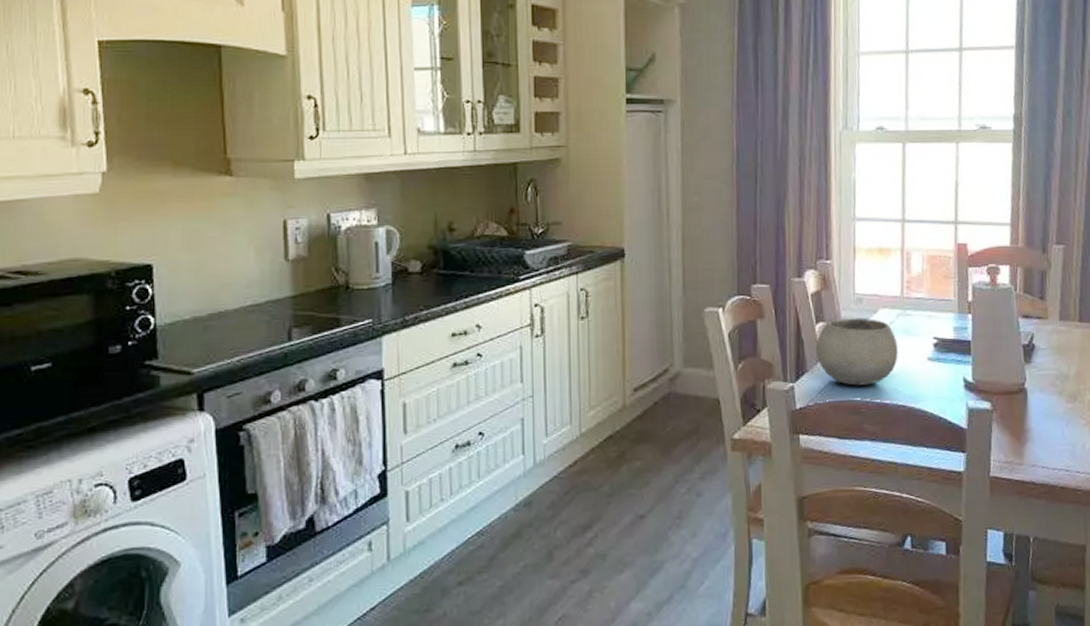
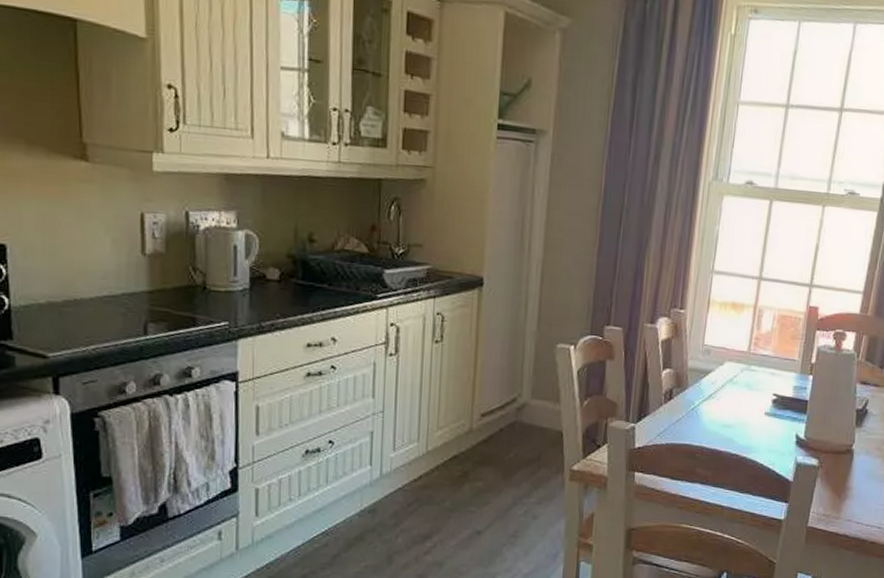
bowl: present [815,318,898,386] -> none [659,368,739,433]

